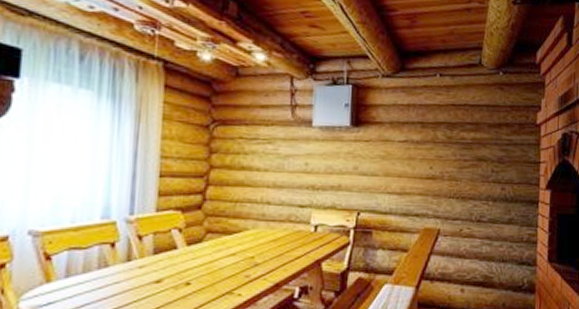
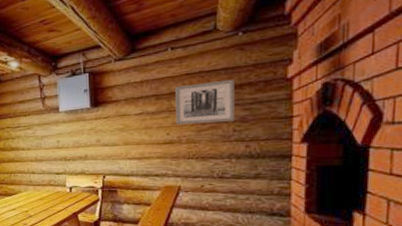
wall art: none [439,116,495,161] -> present [175,79,236,125]

